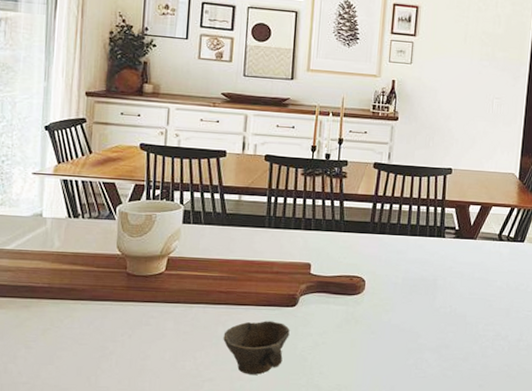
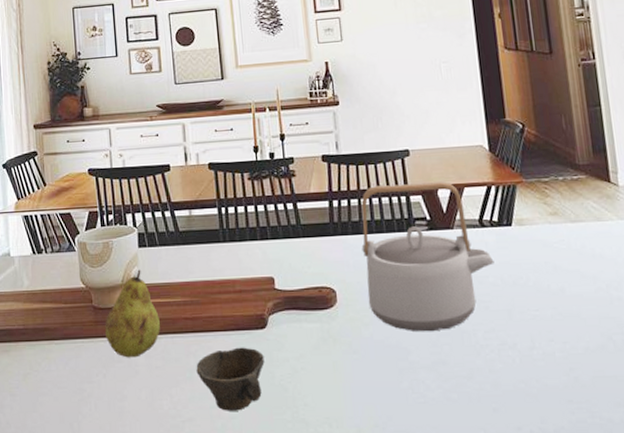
fruit: none [136,243,194,322] -> present [105,269,160,358]
teapot: none [392,195,504,321] -> present [361,182,495,332]

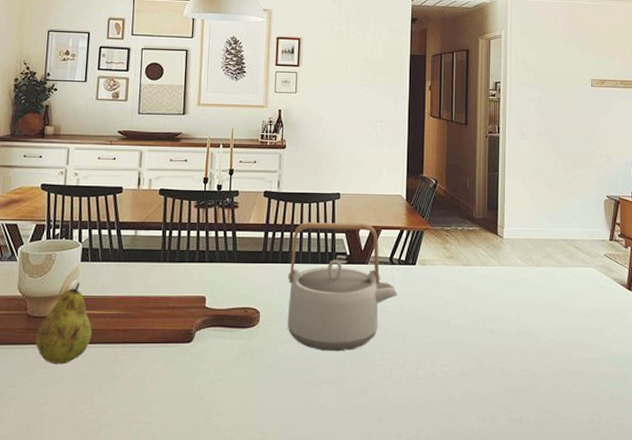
cup: present [196,347,265,411] -> none [120,359,186,417]

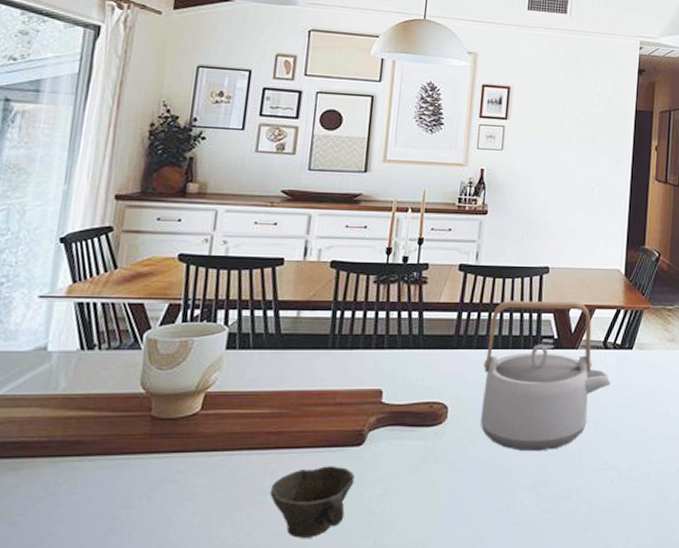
fruit: present [35,282,92,365] -> none [160,374,236,478]
cup: none [120,359,186,417] -> present [270,466,355,538]

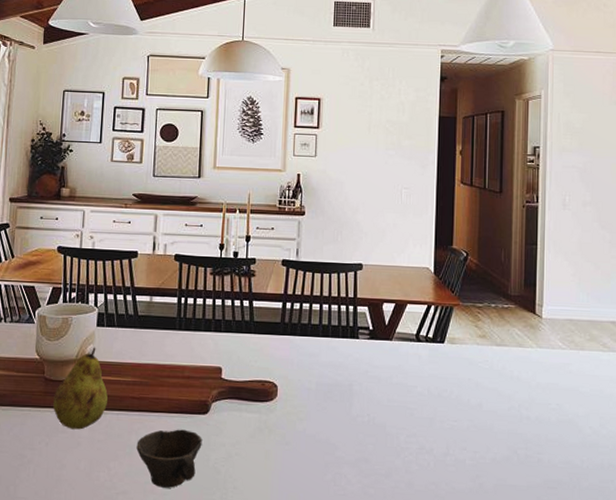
fruit: none [160,374,236,478] -> present [53,347,108,430]
teapot: present [480,301,611,452] -> none [306,293,424,432]

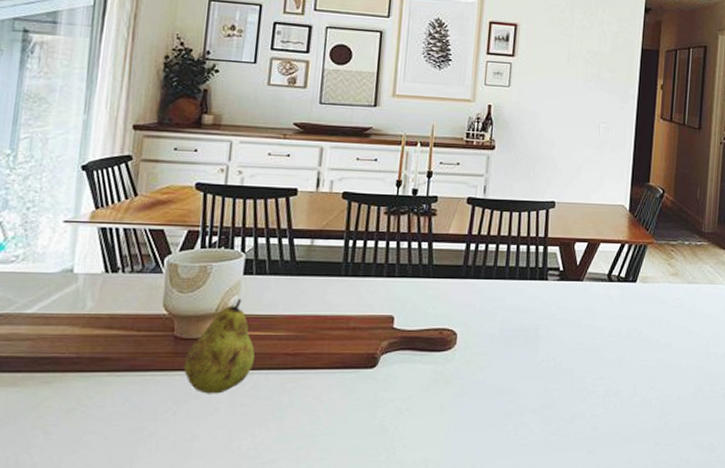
cup: present [136,429,202,488] -> none [288,386,368,452]

